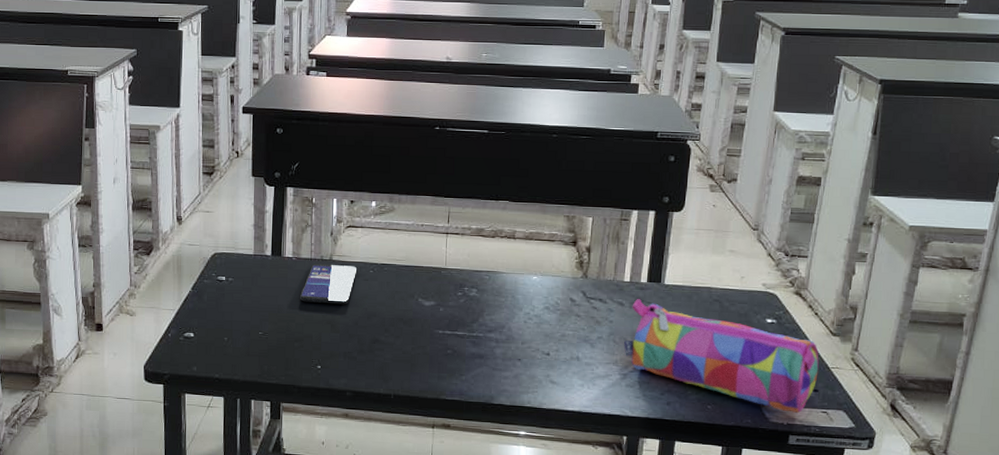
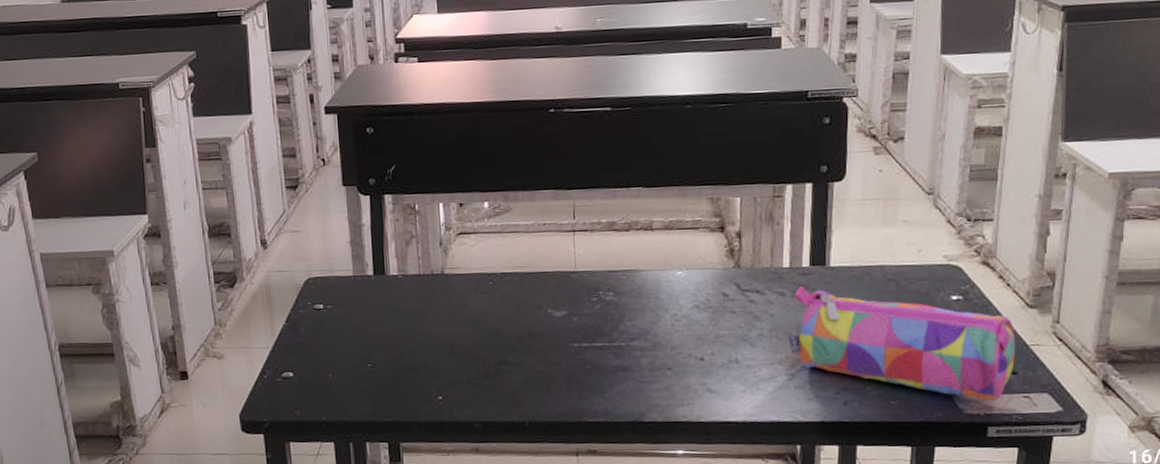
smartphone: present [300,263,358,305] -> none [411,278,474,325]

